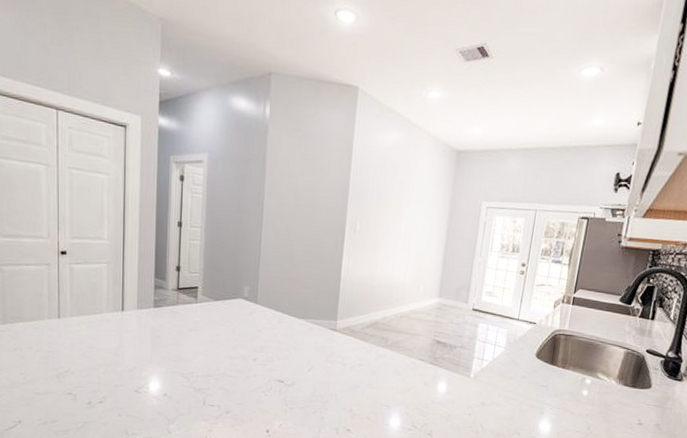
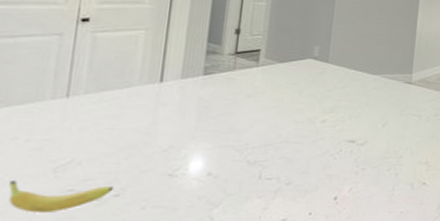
fruit: none [31,380,98,409] -> present [9,180,114,213]

